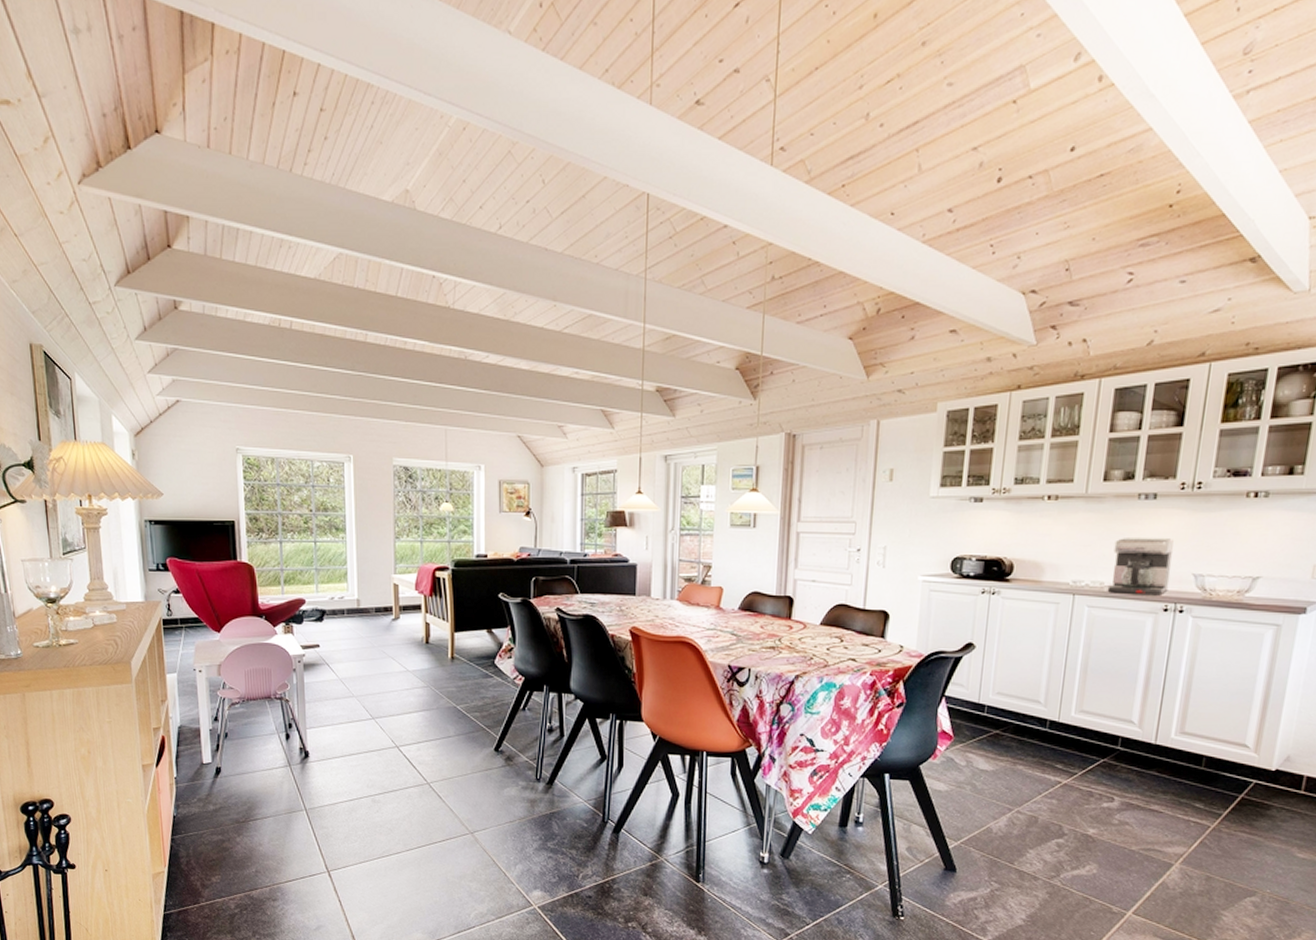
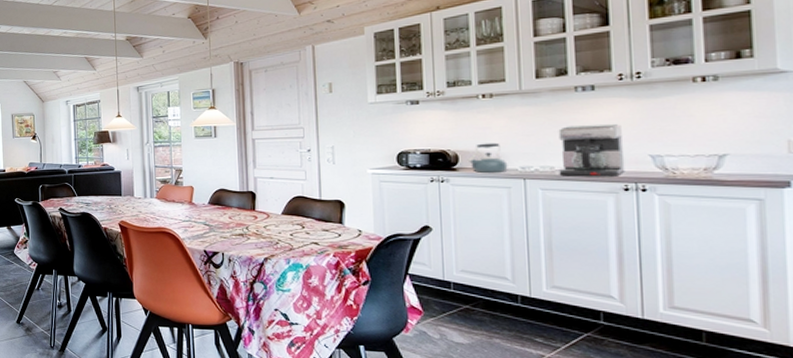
kettle: none [1022,552,1061,587] -> present [467,142,508,174]

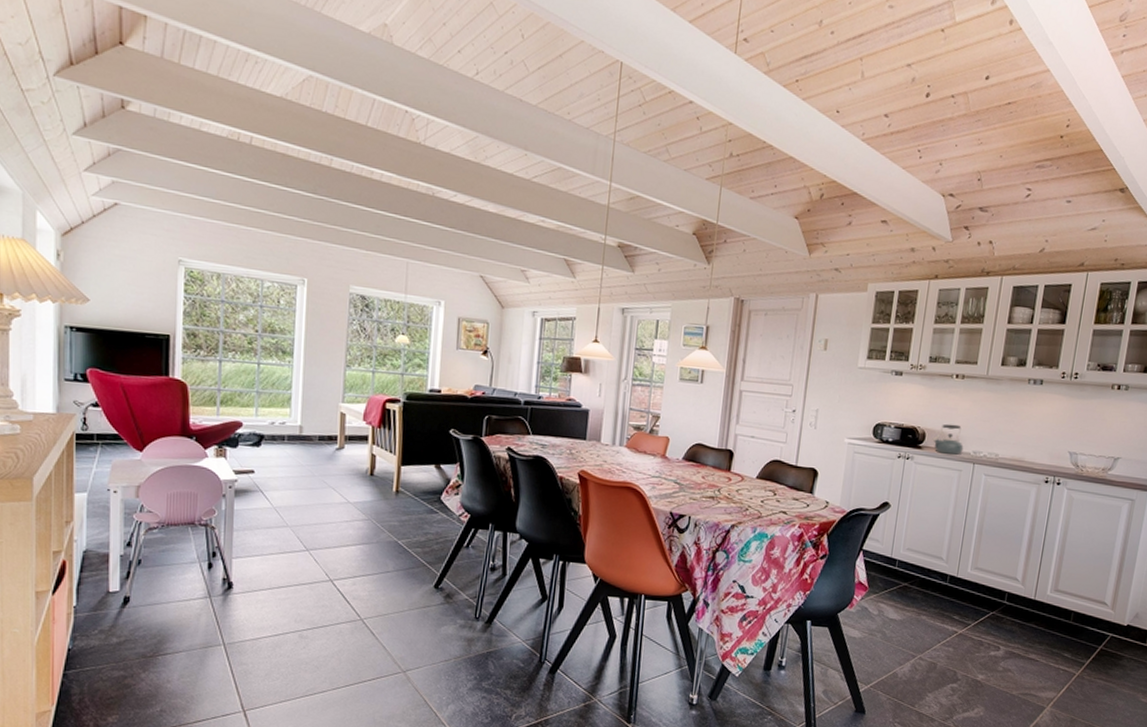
coffee maker: present [558,124,625,178] -> none [1001,416,1055,470]

